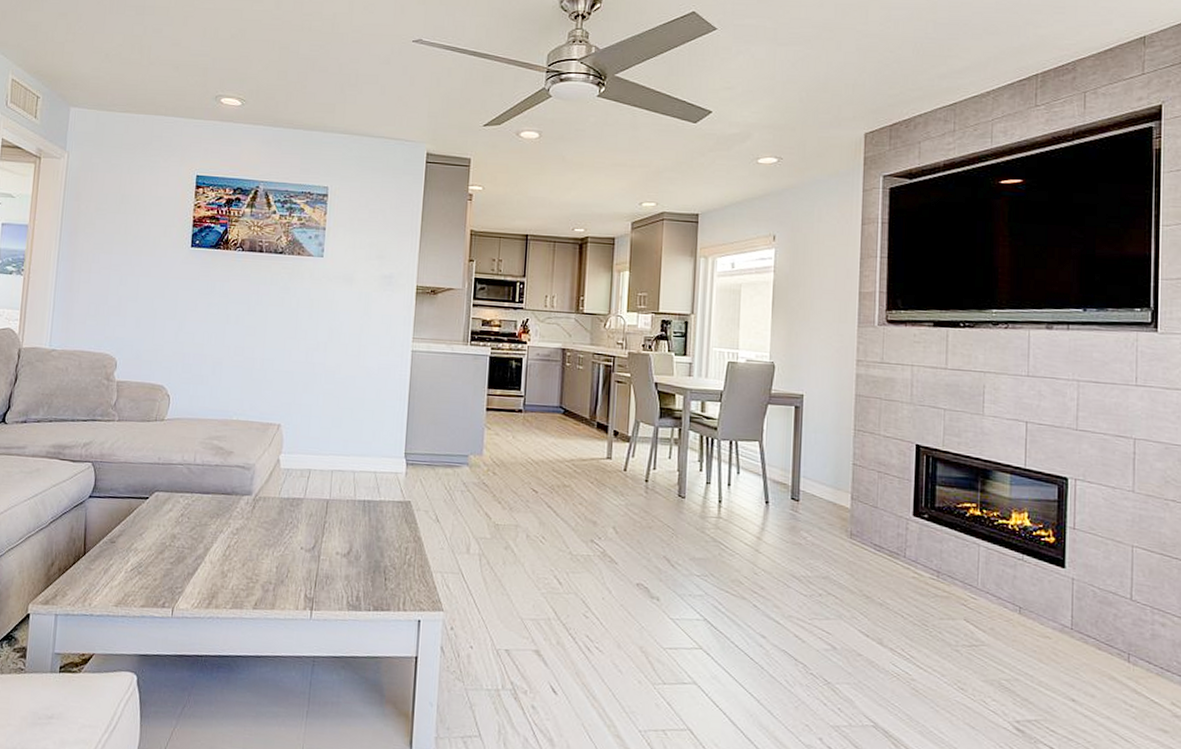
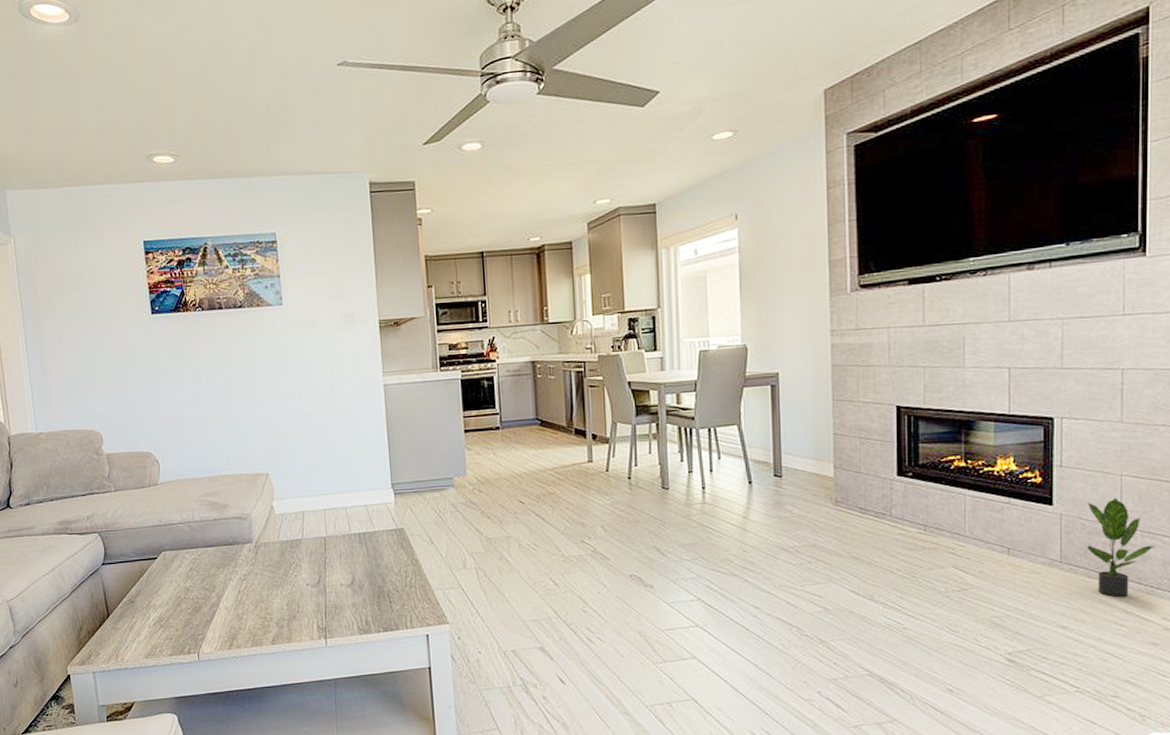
potted plant: none [1098,568,1163,675] -> present [1087,497,1154,597]

